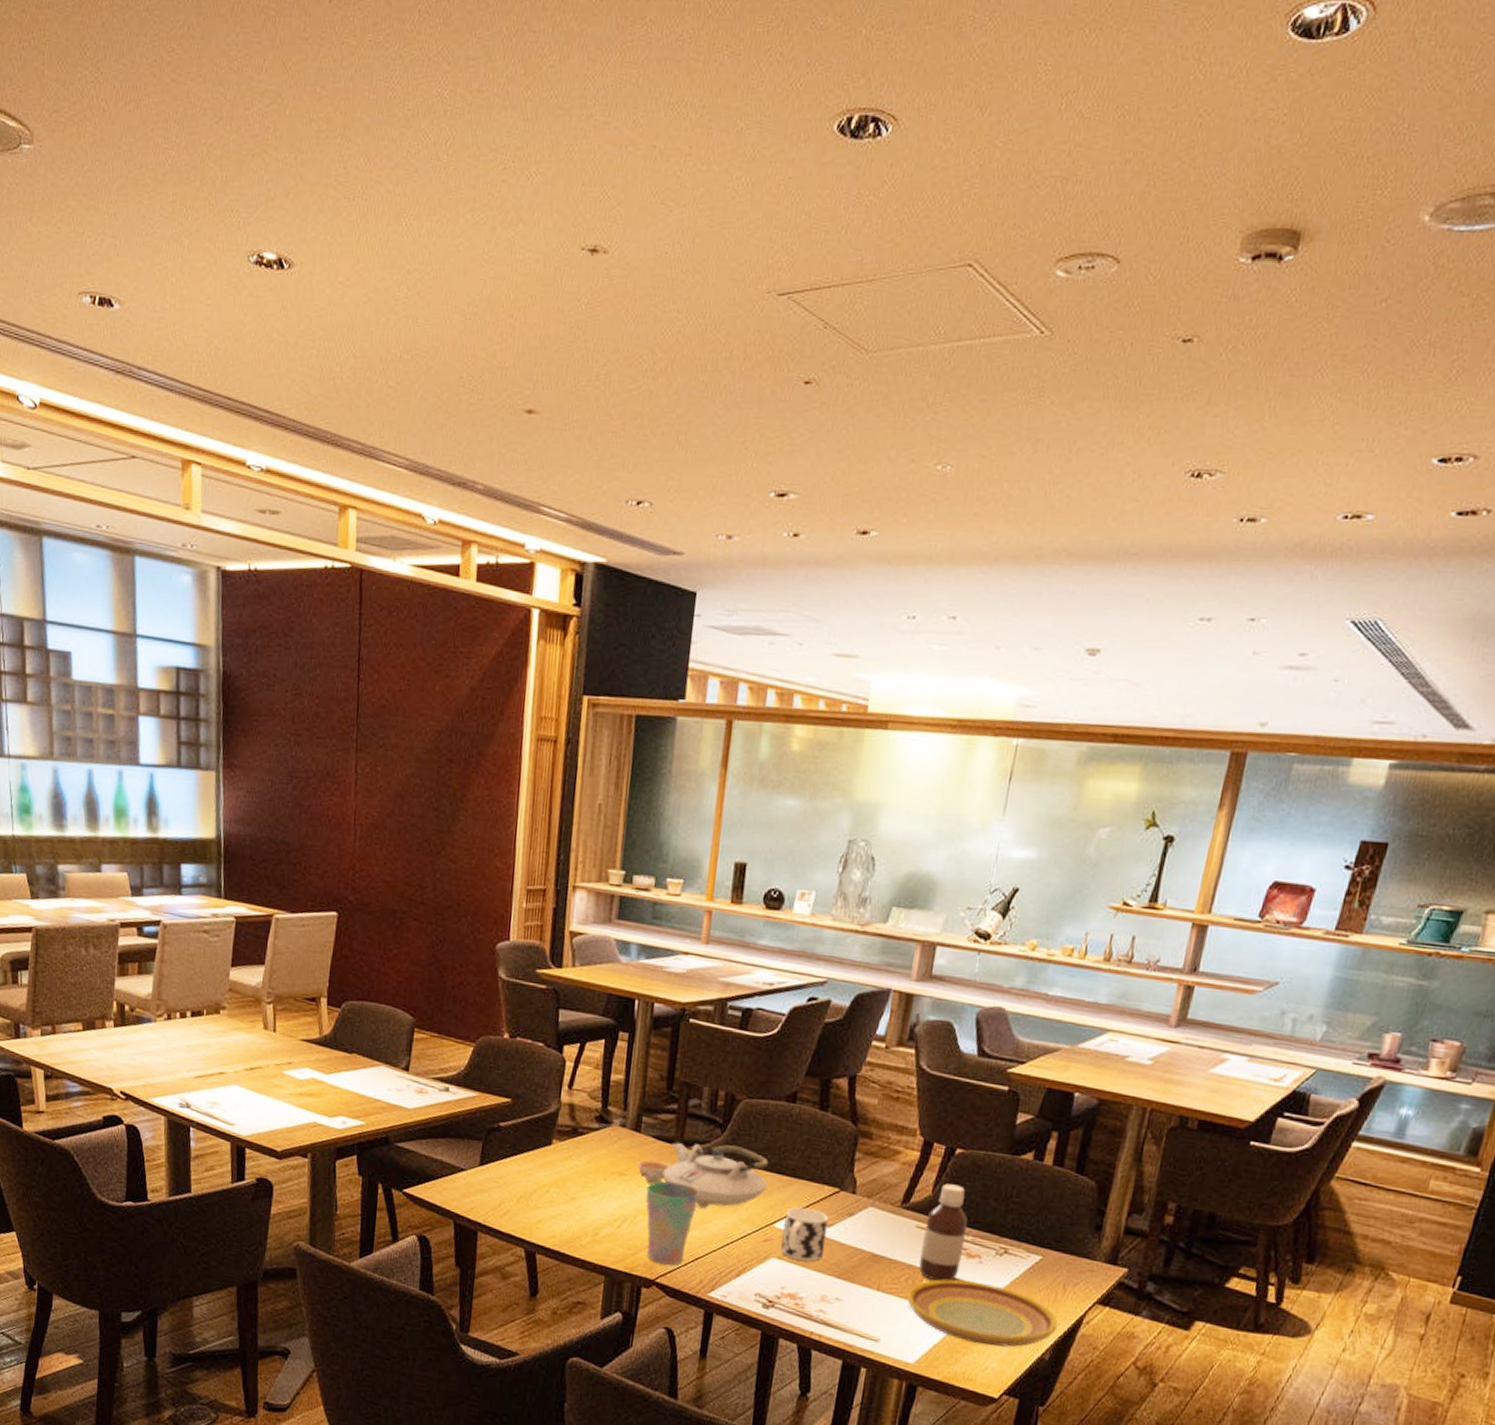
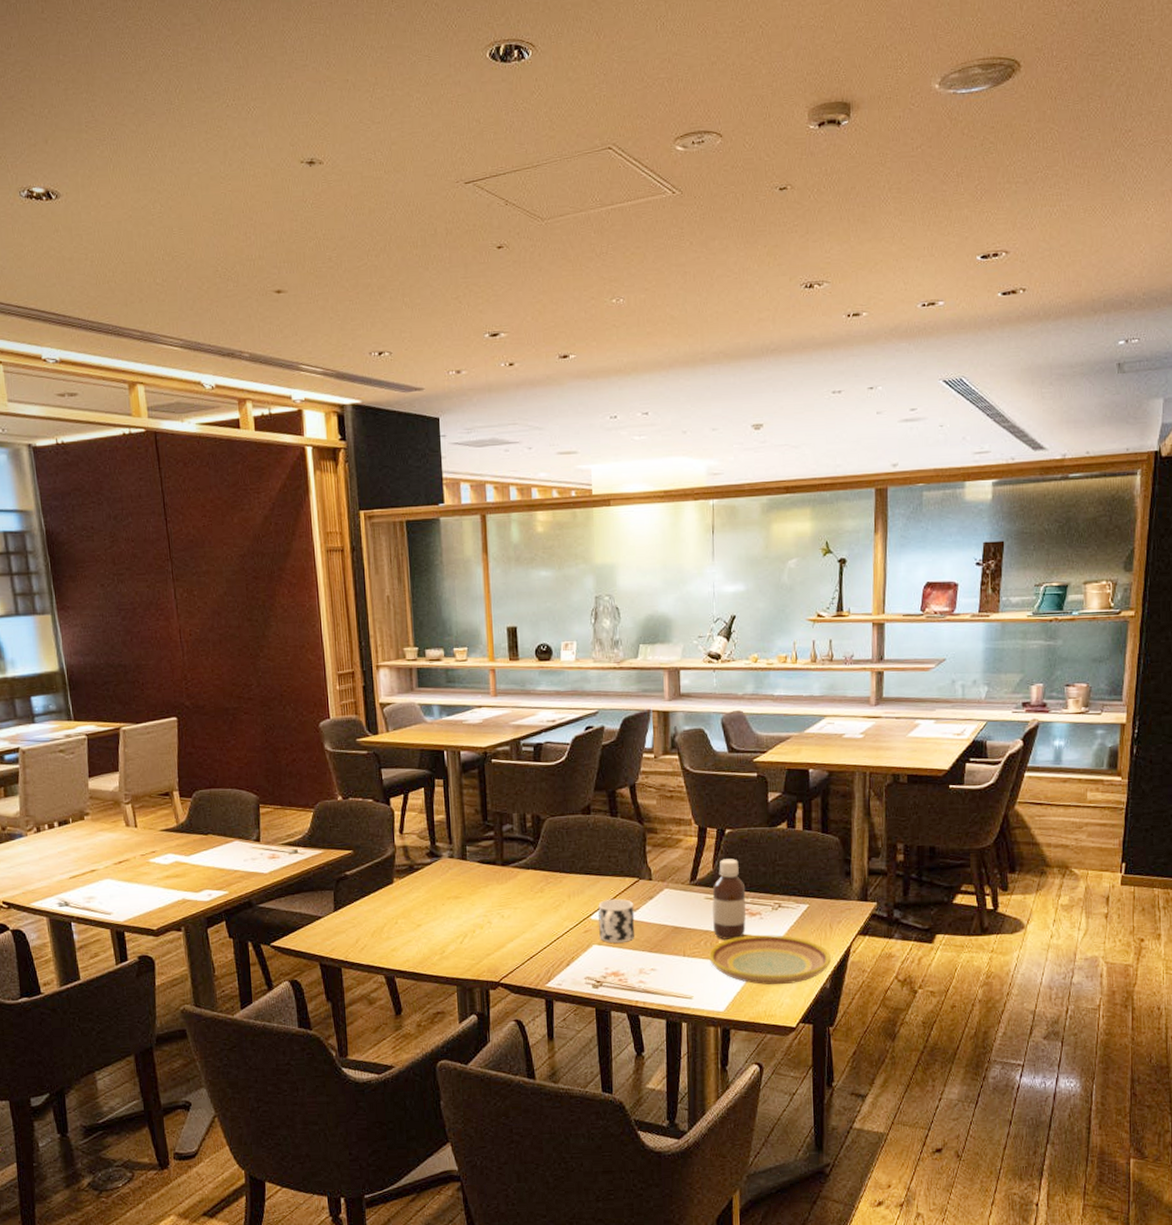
teapot: present [637,1143,768,1209] -> none [468,858,580,914]
cup: present [646,1181,700,1265] -> none [479,896,525,967]

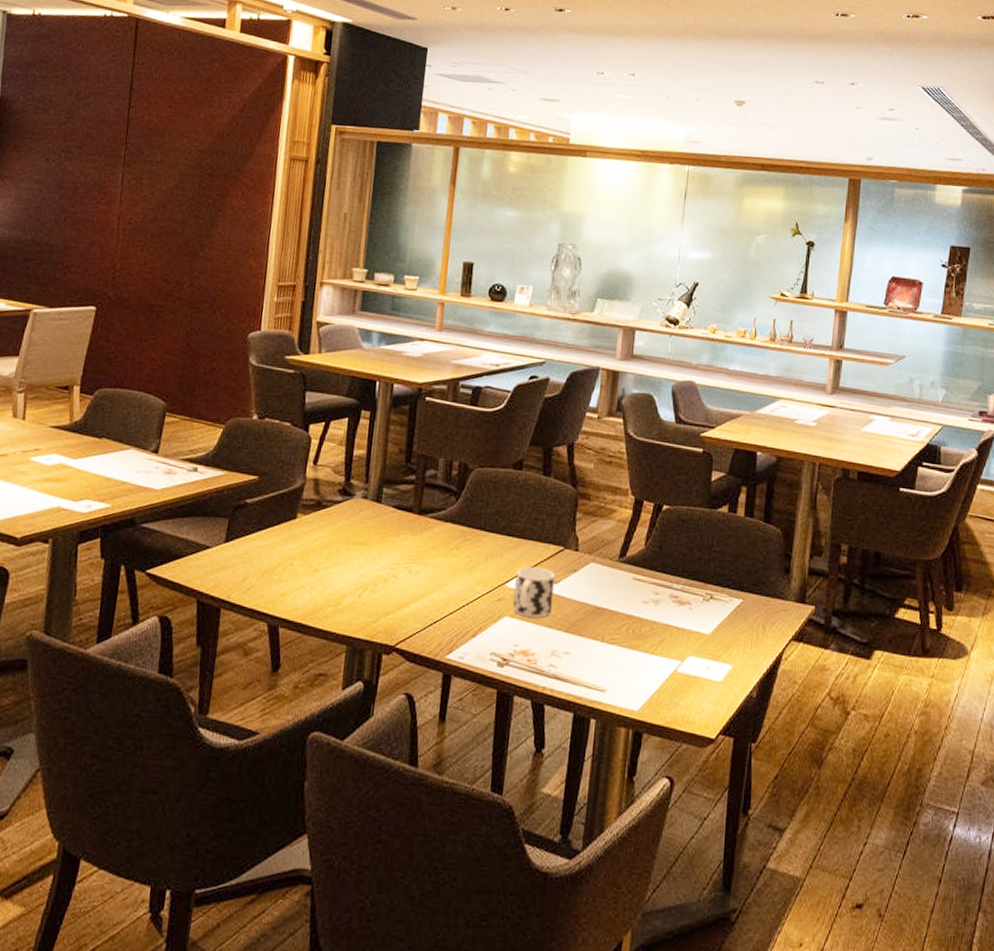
plate: present [708,935,831,985] -> none [628,626,761,688]
bottle: present [712,859,746,939] -> none [637,537,678,629]

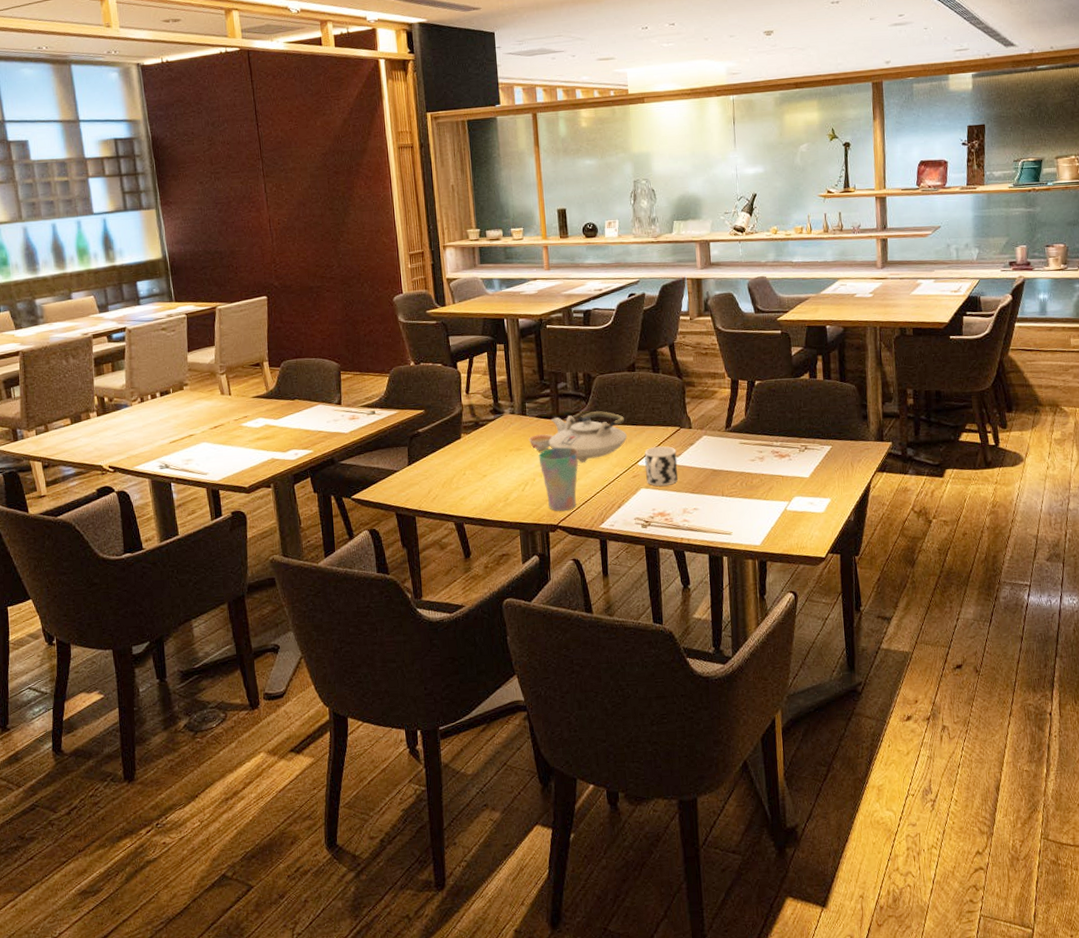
teapot: none [378,511,500,573] -> present [528,411,628,463]
cup: none [386,548,437,630] -> present [538,447,579,511]

